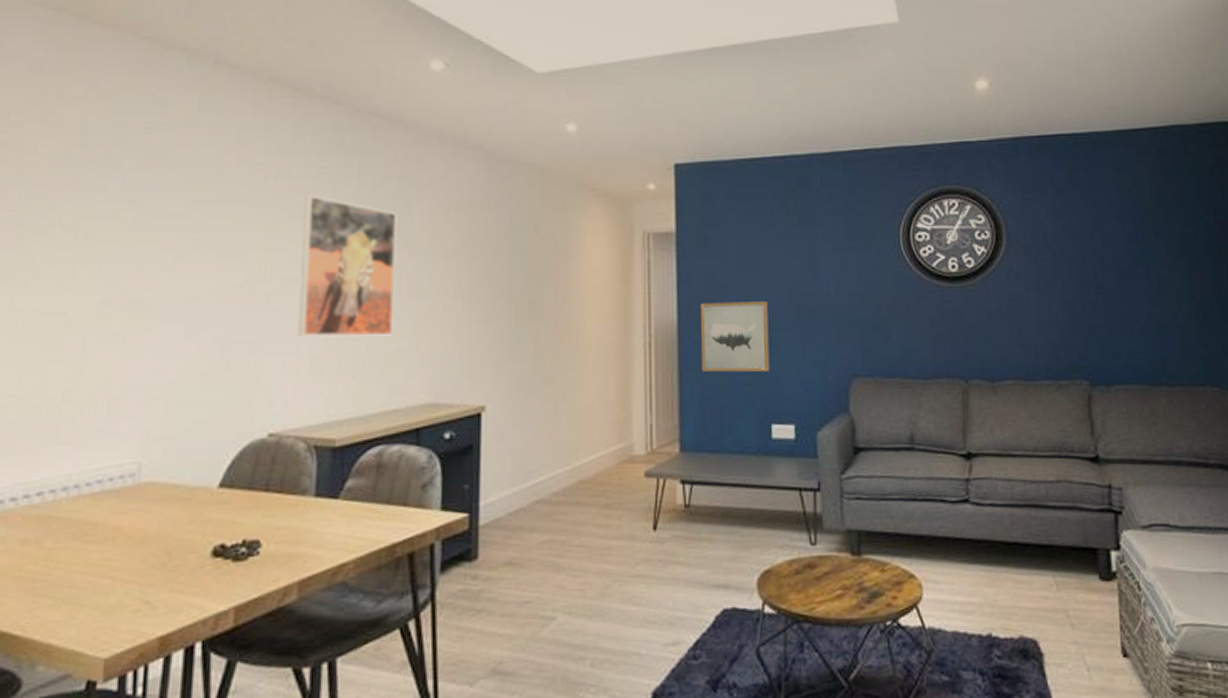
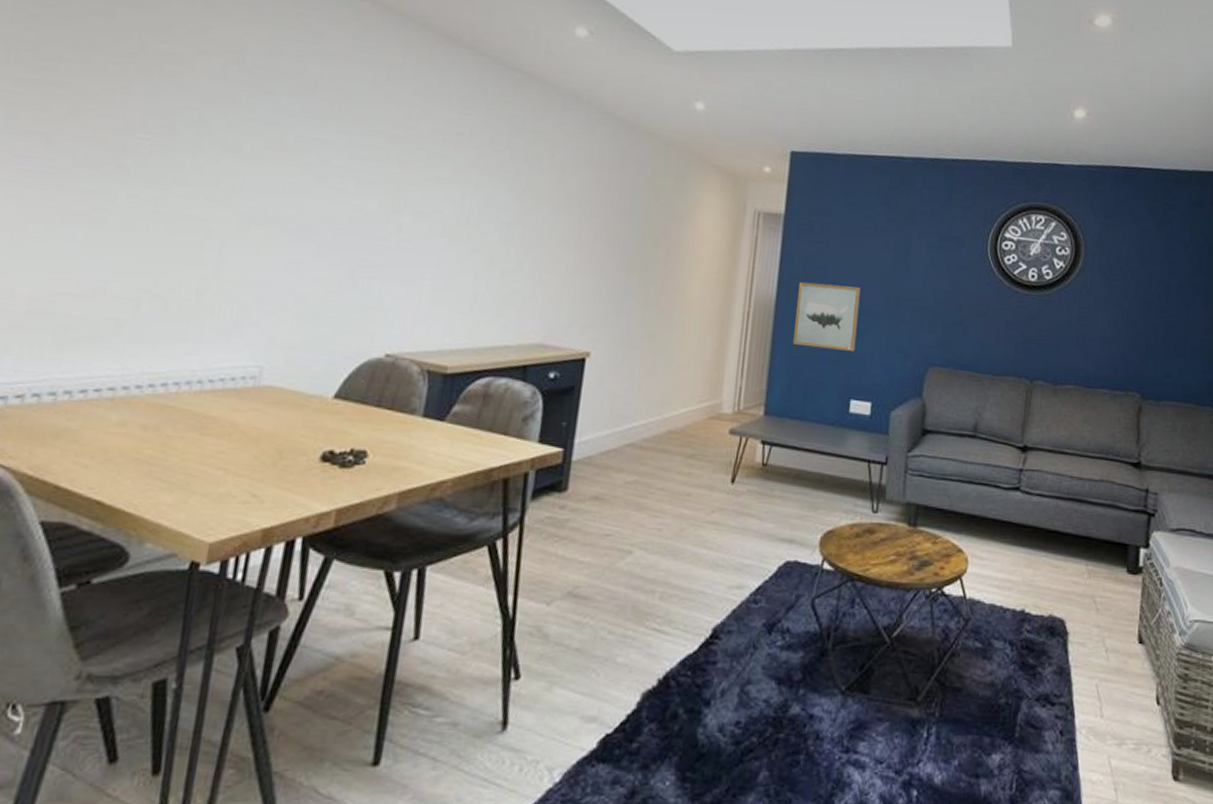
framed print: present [298,194,397,337] -> none [423,137,529,278]

